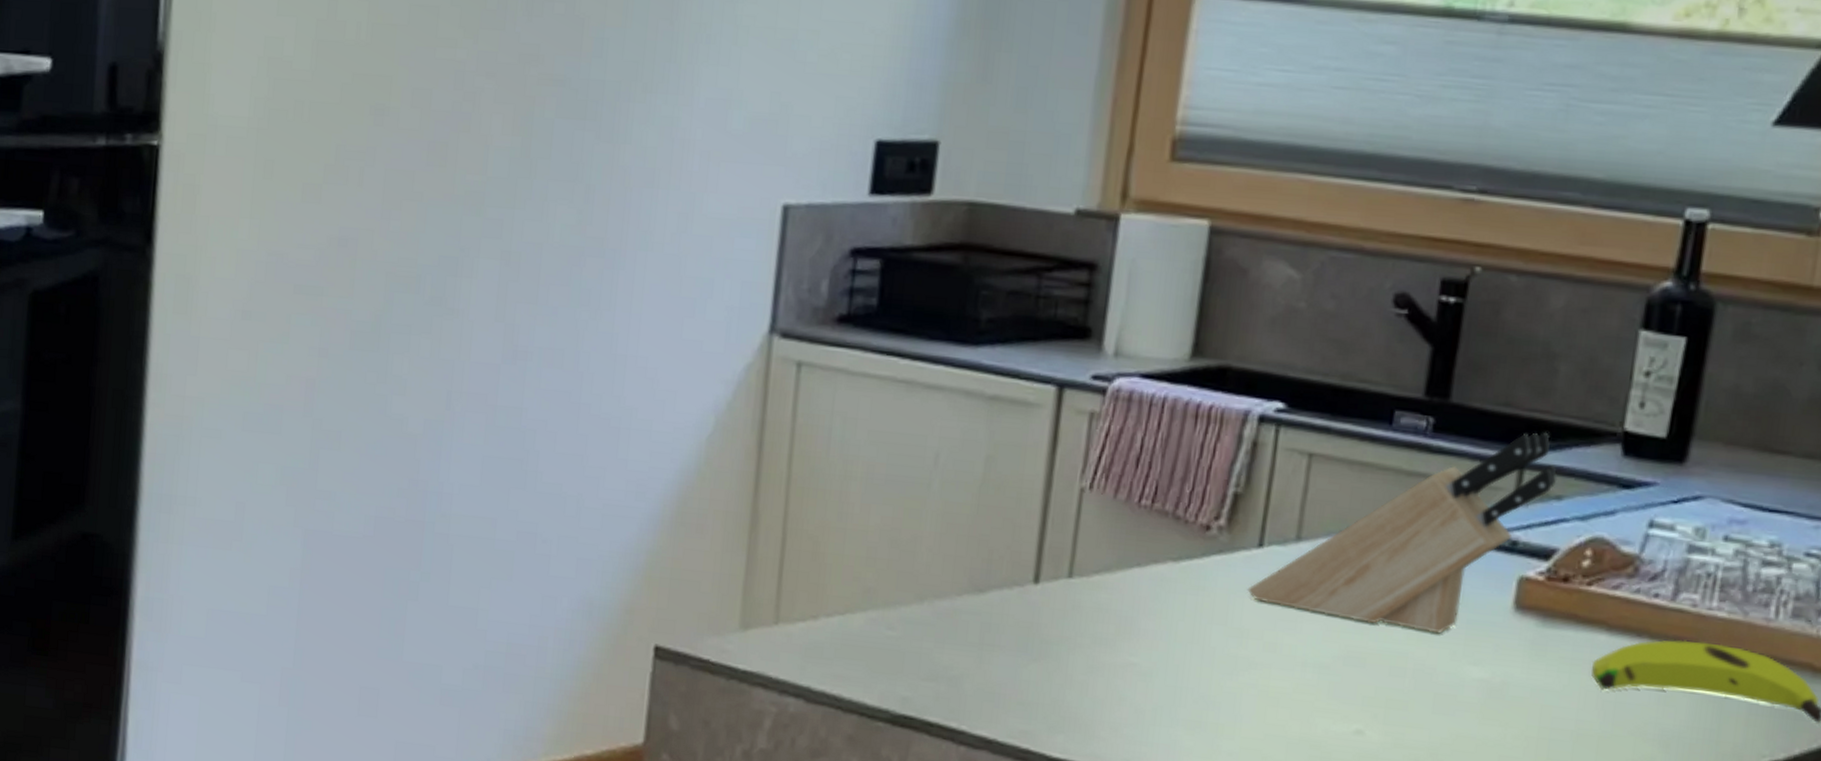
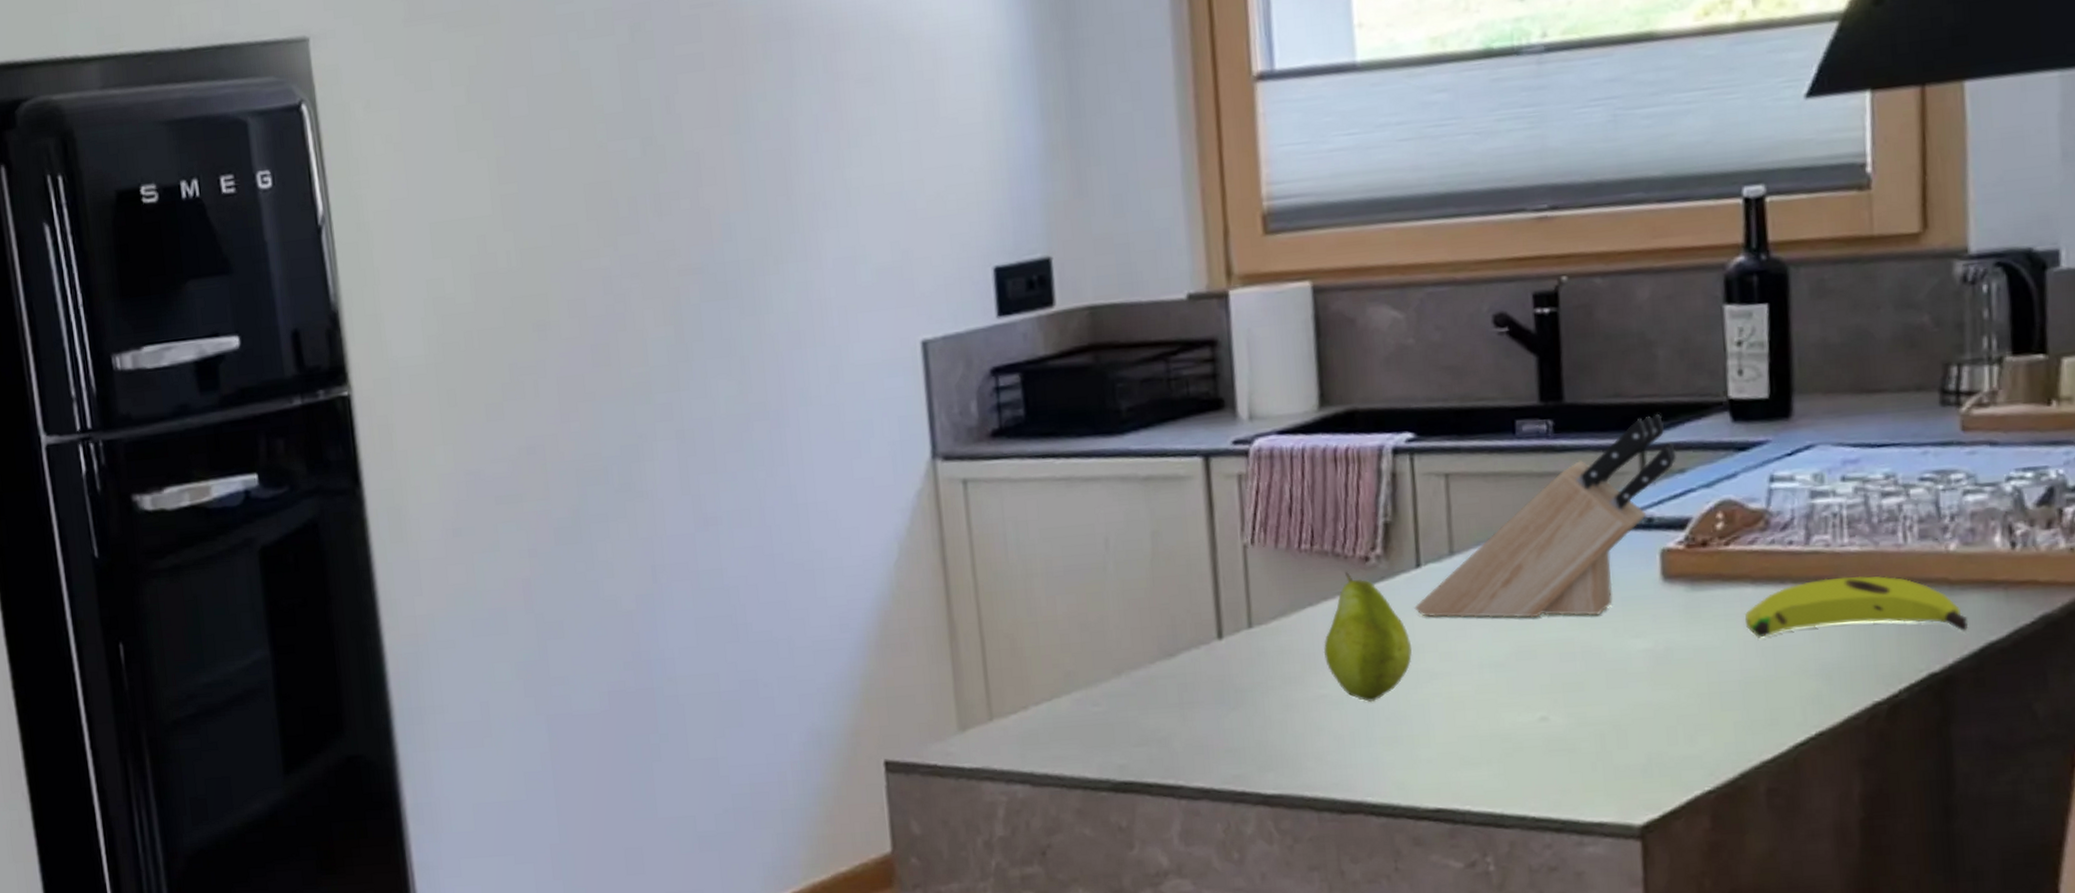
fruit: none [1142,536,1237,681] -> present [1323,571,1413,703]

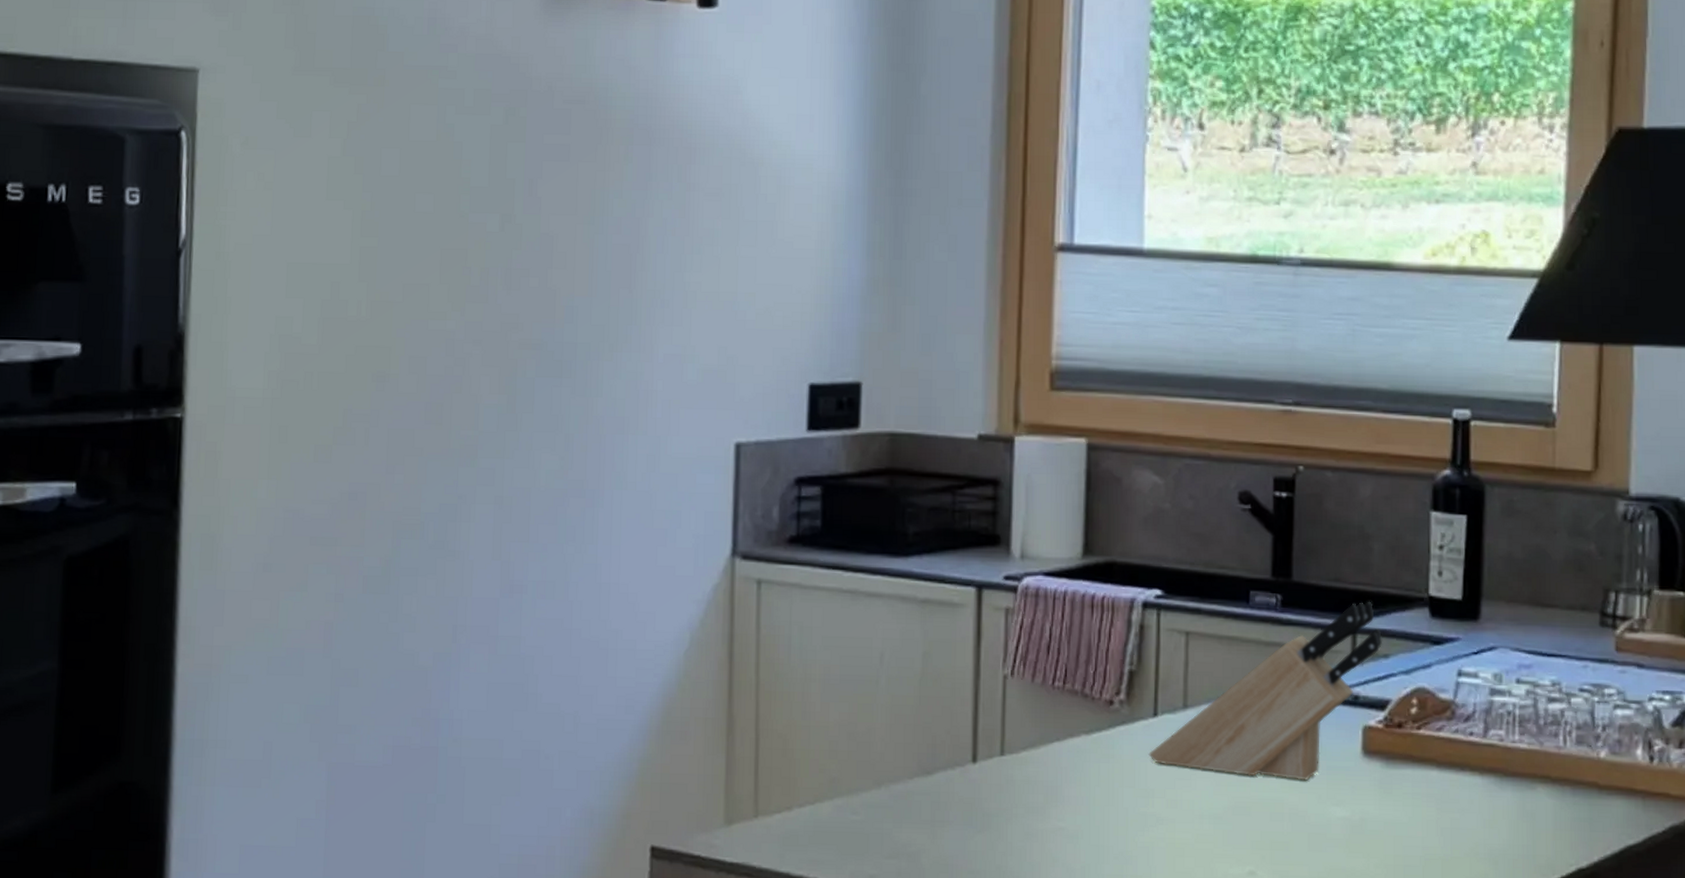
fruit: present [1323,571,1413,703] -> none [1065,712,1144,840]
banana: present [1744,576,1969,638] -> none [1428,770,1612,834]

